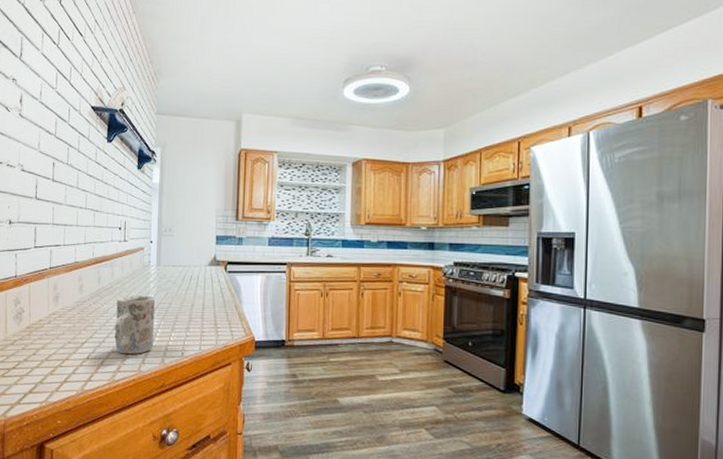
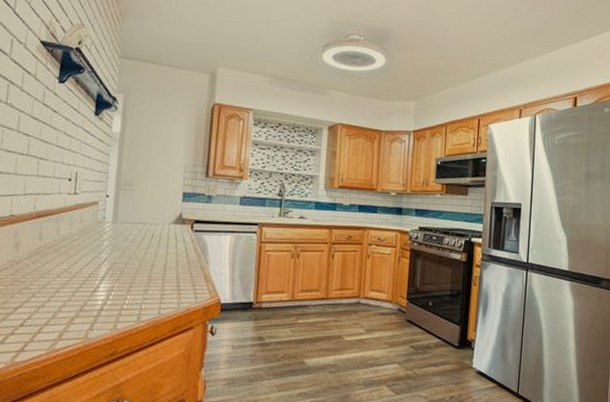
mug: present [114,295,155,355] -> none [57,254,109,320]

